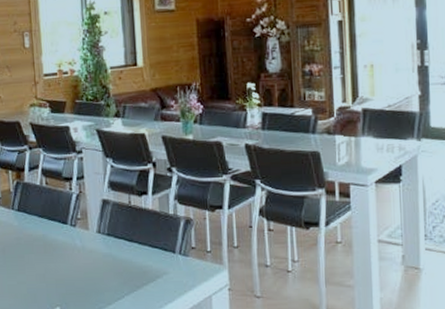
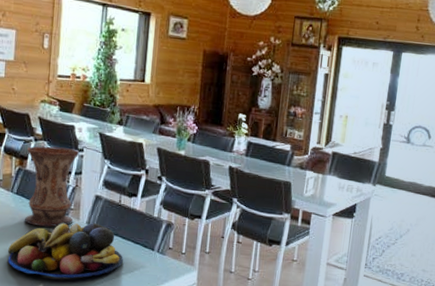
fruit bowl: none [17,231,143,299] -> present [7,223,123,279]
vase: none [23,152,82,243] -> present [25,146,79,227]

